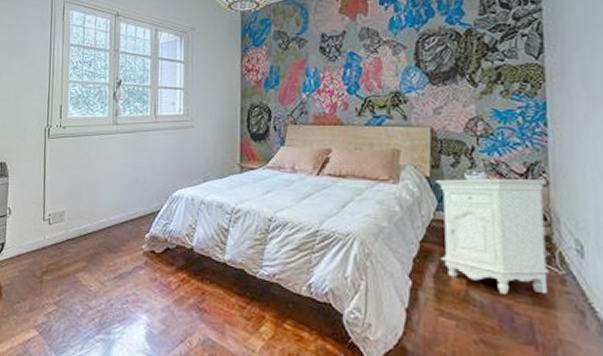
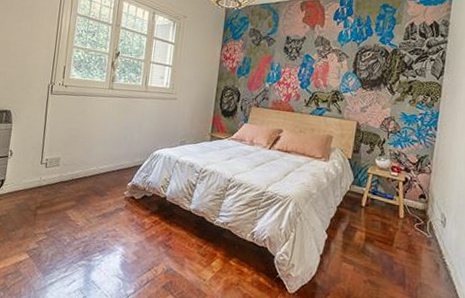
nightstand: present [435,179,549,295] -> none [350,162,430,251]

